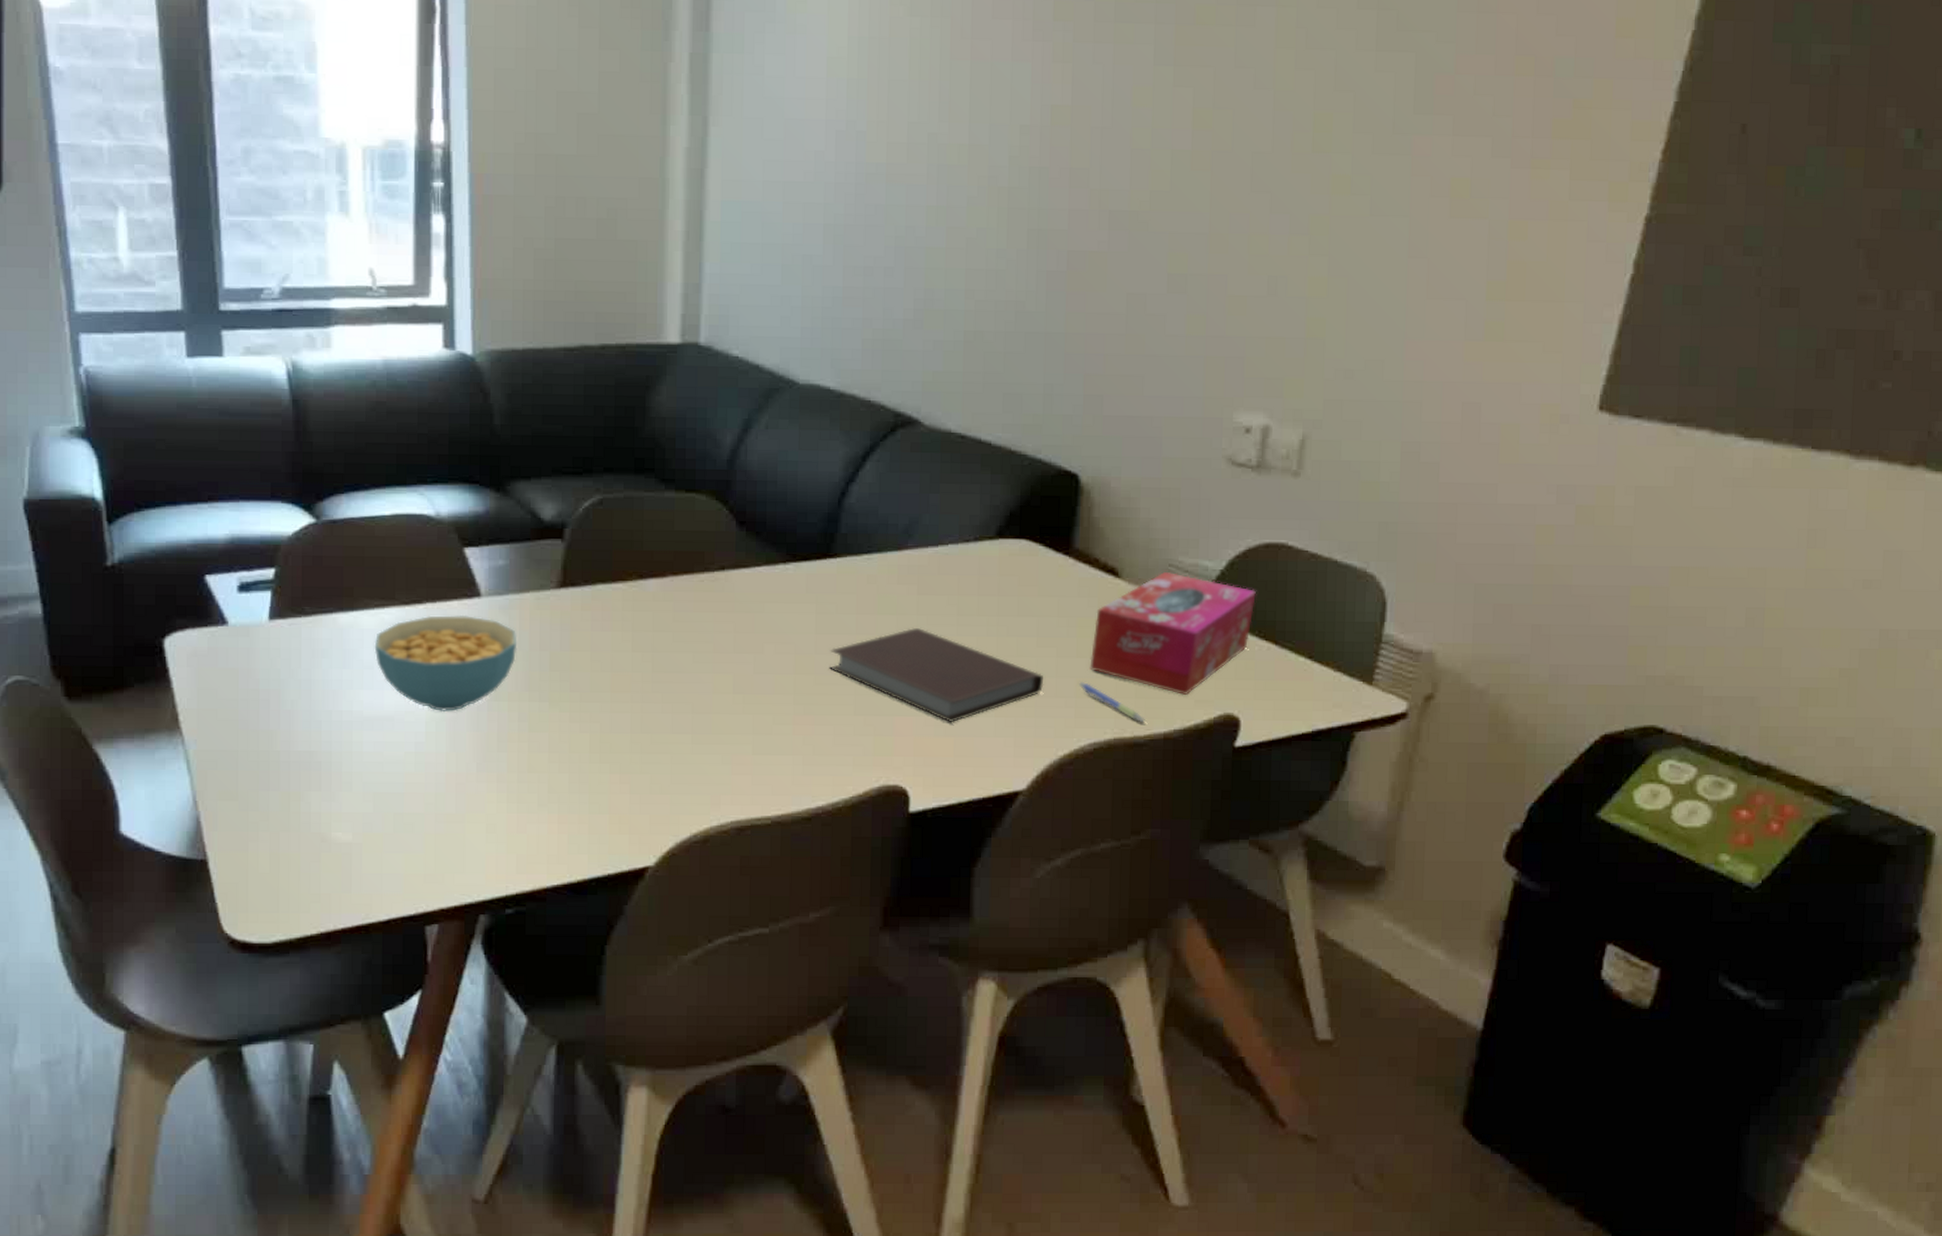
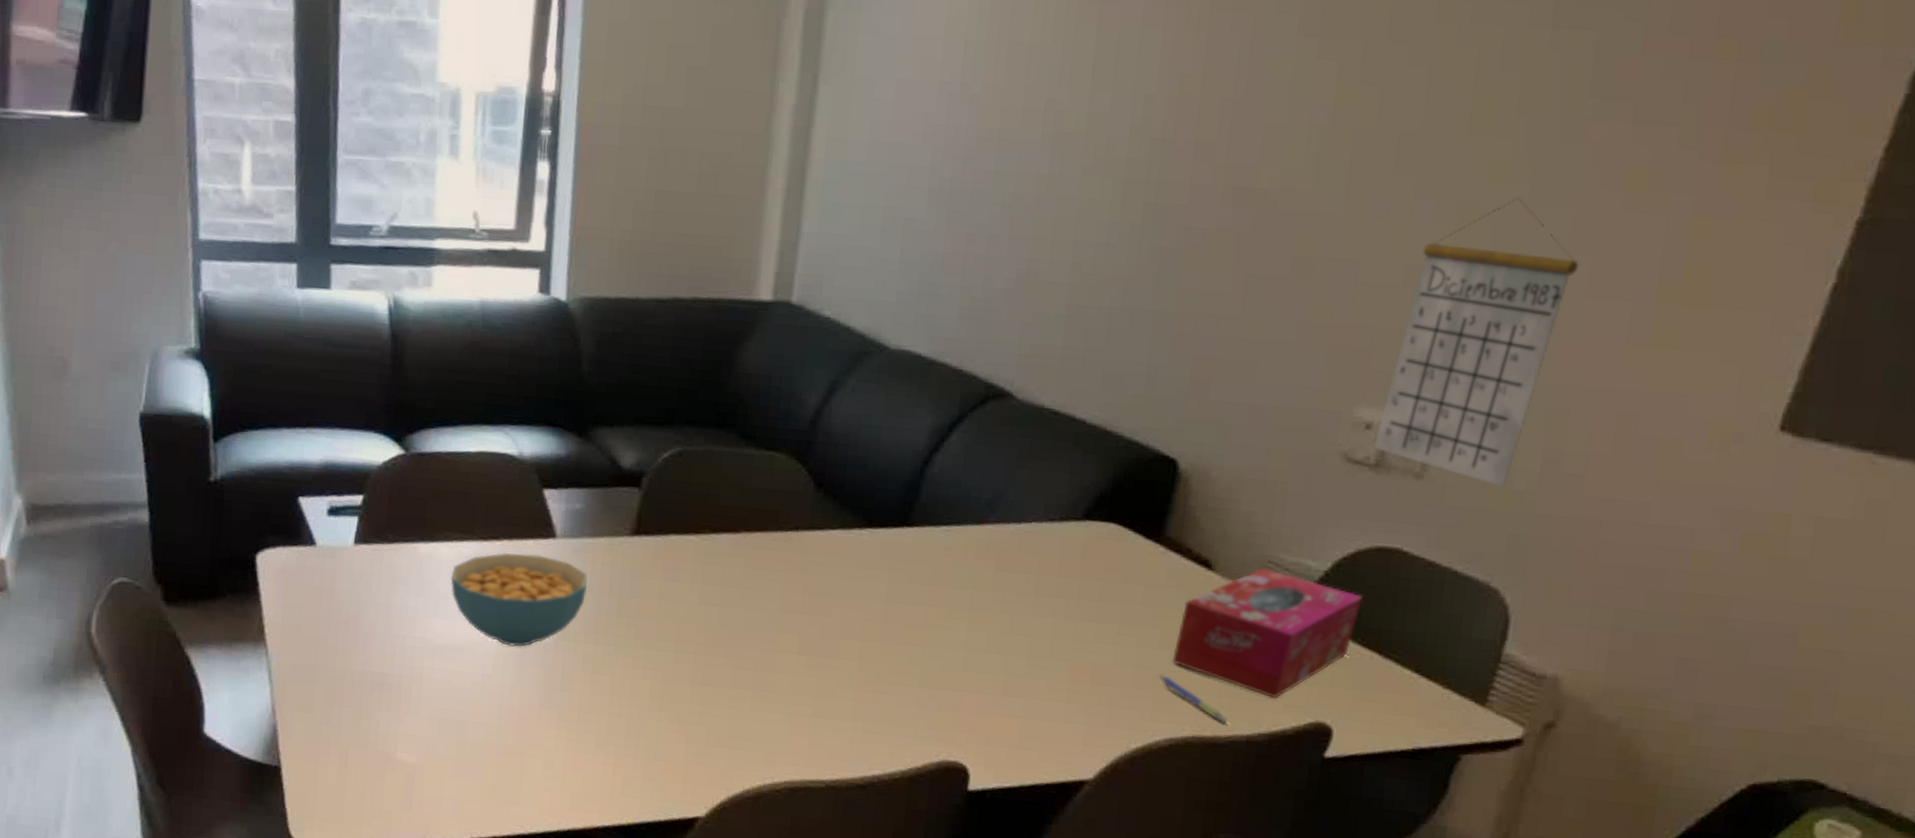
notebook: present [828,628,1044,723] -> none [896,604,1122,705]
calendar: none [1254,208,1417,479] -> present [1374,197,1579,487]

